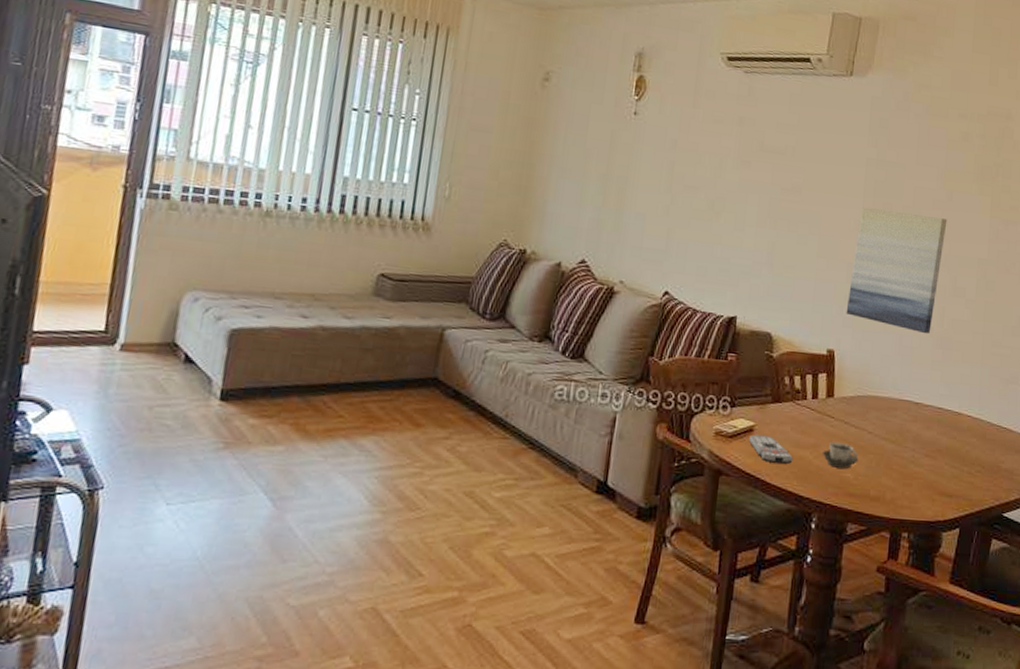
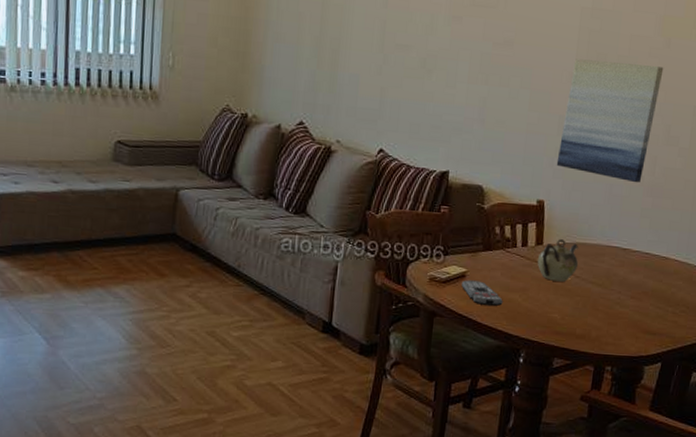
cup: present [822,441,859,469] -> none [530,285,566,310]
teapot: none [828,391,871,438] -> present [537,239,579,282]

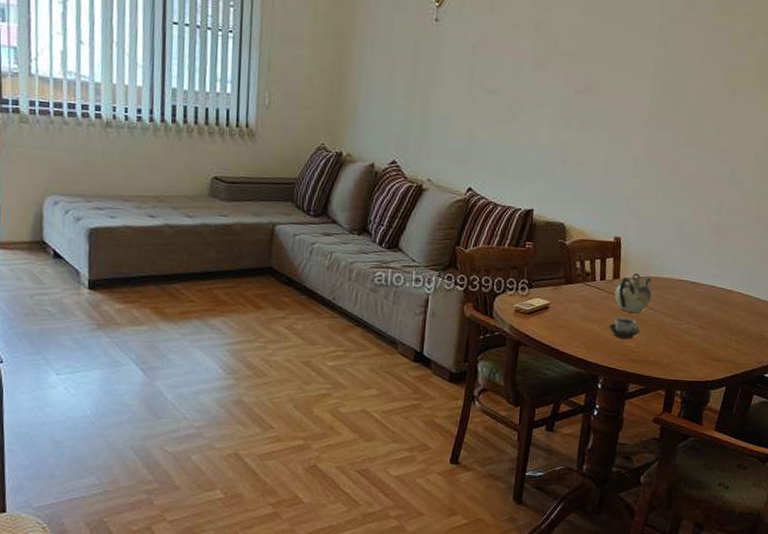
remote control: present [462,280,503,306] -> none [545,311,583,336]
cup: none [530,285,566,310] -> present [608,316,640,339]
wall art: present [556,59,664,183] -> none [632,106,729,222]

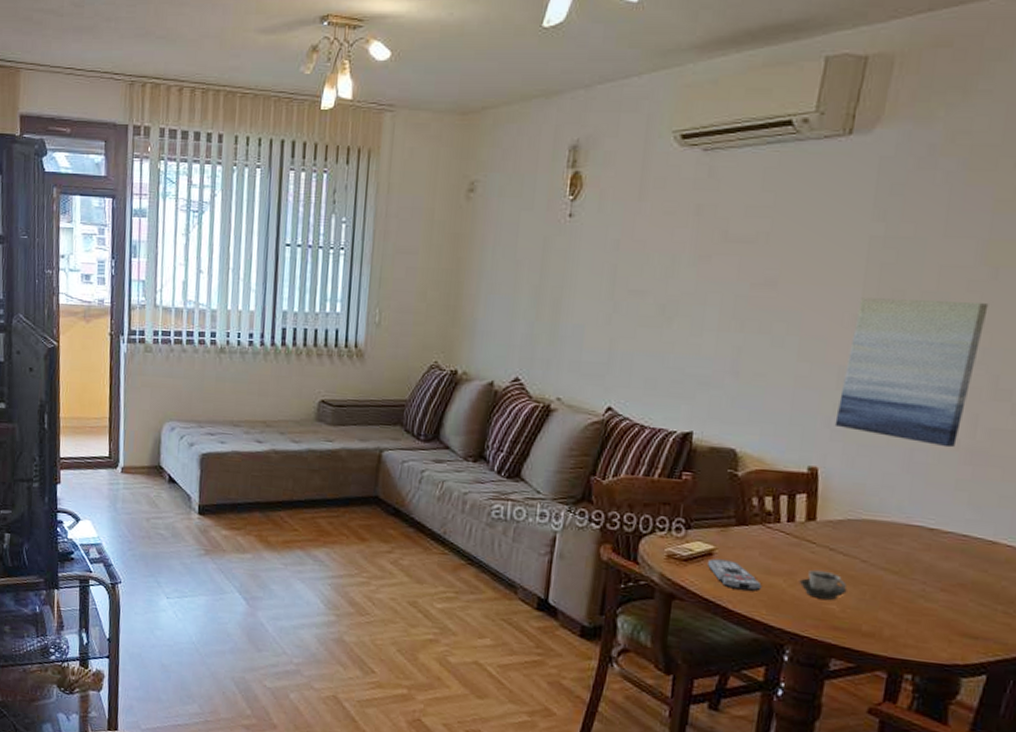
remote control: none [545,311,583,336] -> present [708,558,762,592]
teapot: present [614,273,653,313] -> none [808,514,866,566]
wall art: none [632,106,729,222] -> present [834,297,989,448]

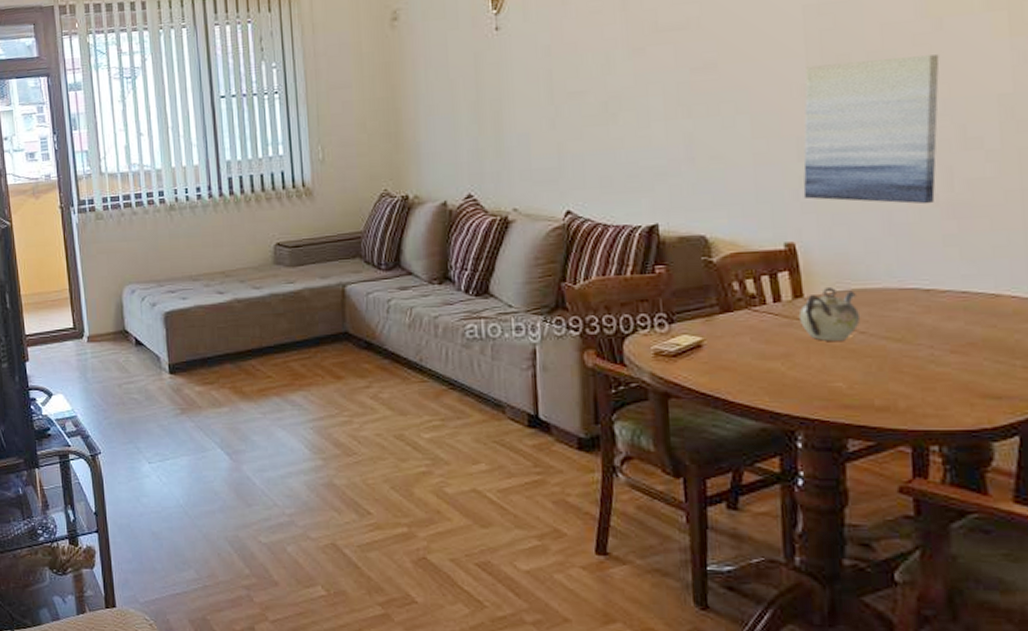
remote control: present [708,558,762,592] -> none [699,350,760,379]
cup: present [799,569,847,600] -> none [798,348,851,377]
teapot: none [808,514,866,566] -> present [798,288,861,341]

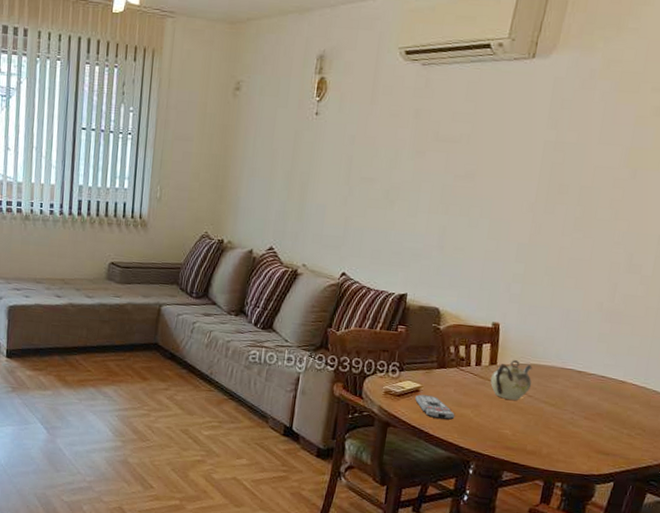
remote control: none [699,350,760,379] -> present [415,394,455,420]
wall art: present [803,54,940,205] -> none [513,190,628,309]

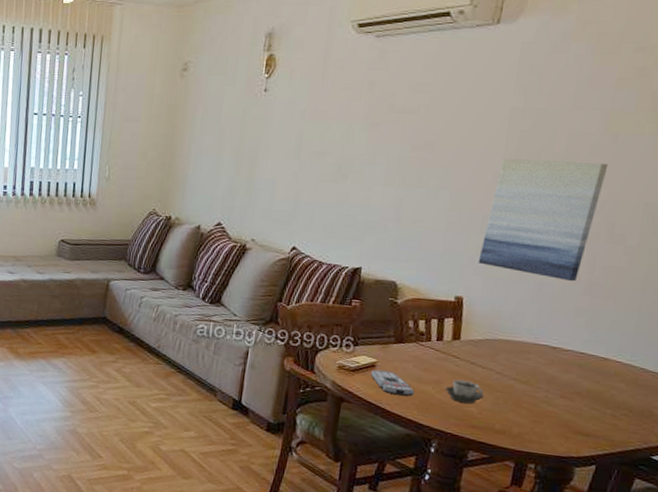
cup: none [482,403,518,426] -> present [445,379,484,404]
teapot: present [490,360,533,400] -> none [453,335,501,377]
wall art: none [513,190,628,309] -> present [478,158,609,282]

